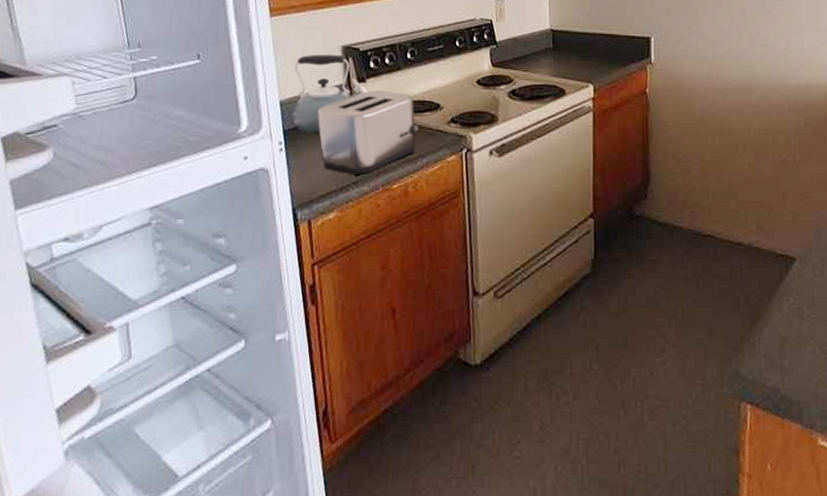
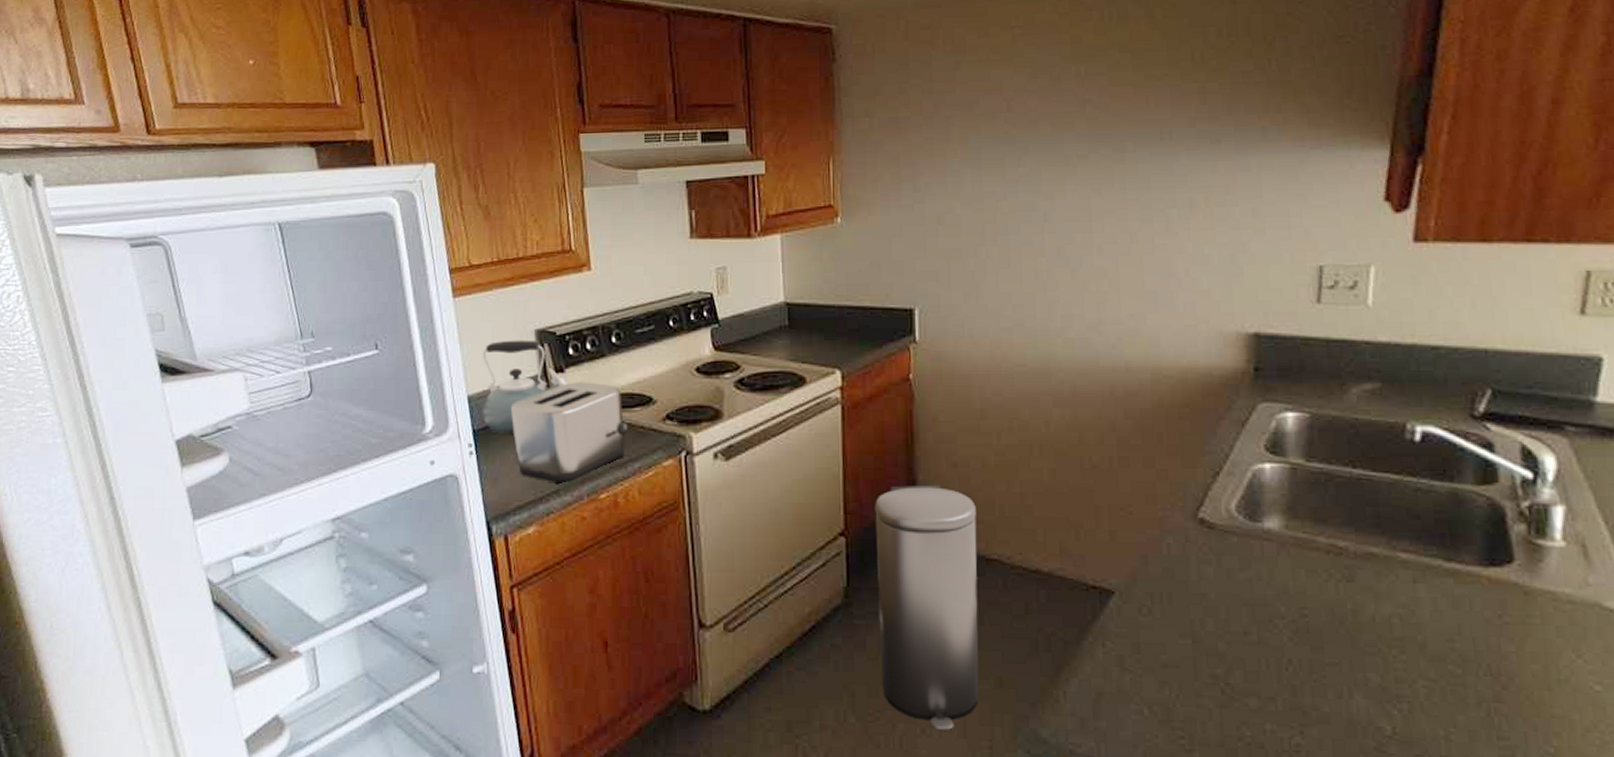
pedal bin: none [617,176,695,374] -> present [875,484,979,731]

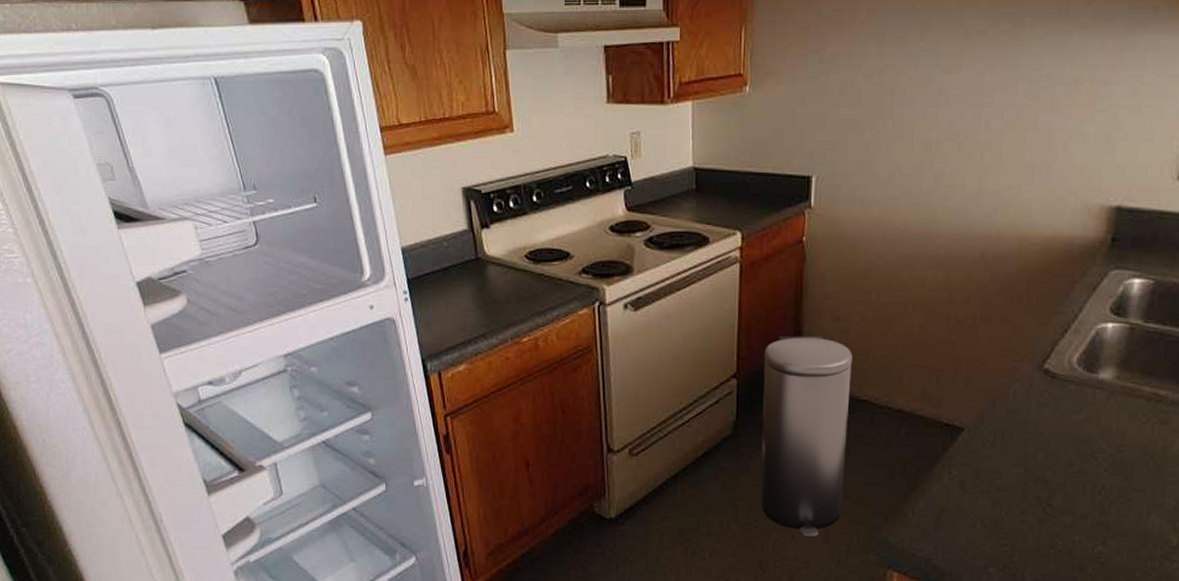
kettle: present [480,340,569,435] -> none [413,196,494,284]
toaster: present [511,382,629,484] -> none [442,237,549,328]

